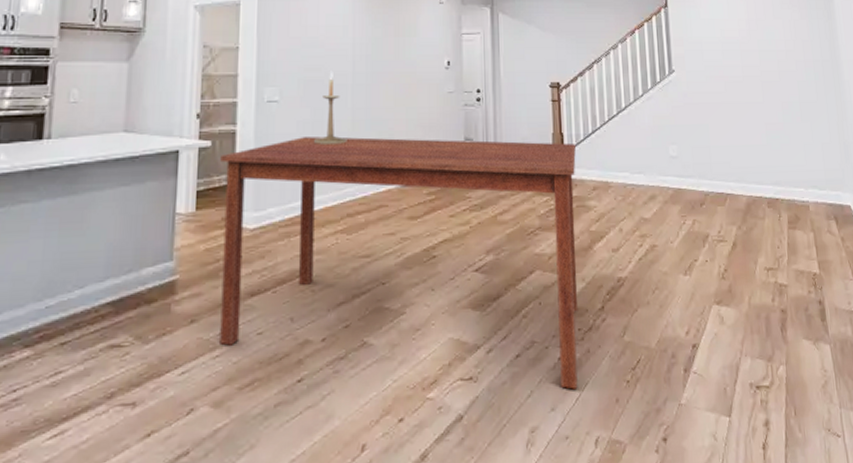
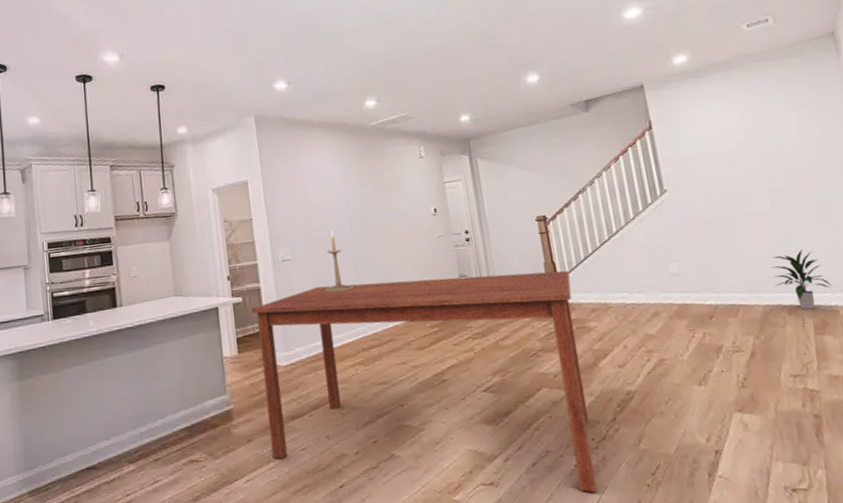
indoor plant: none [757,144,806,203] -> present [771,250,832,310]

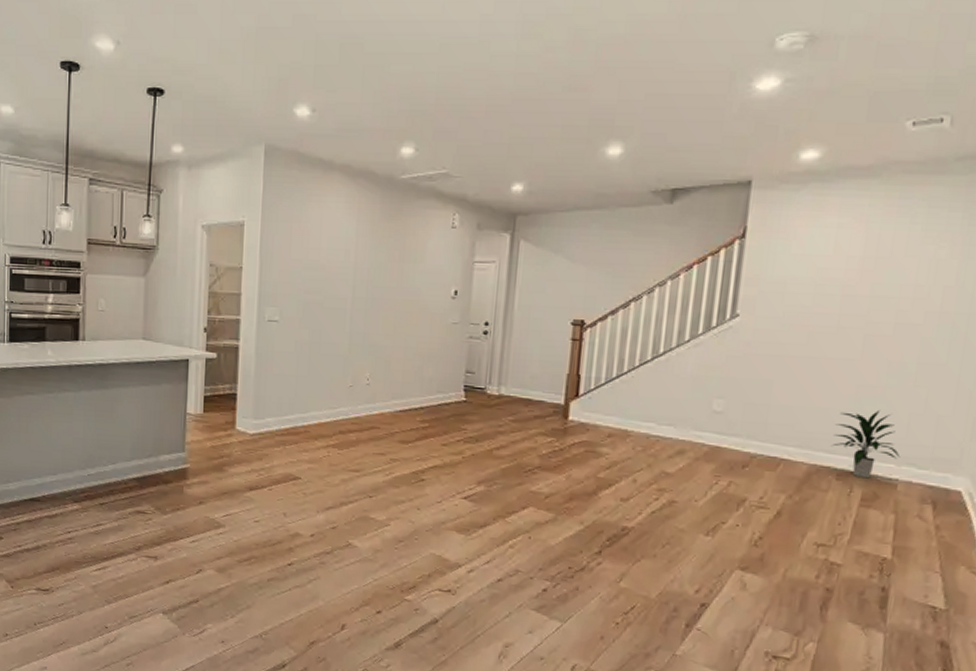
dining table: present [251,270,598,493] -> none [223,356,594,620]
candlestick: present [325,229,354,293] -> none [311,294,343,366]

